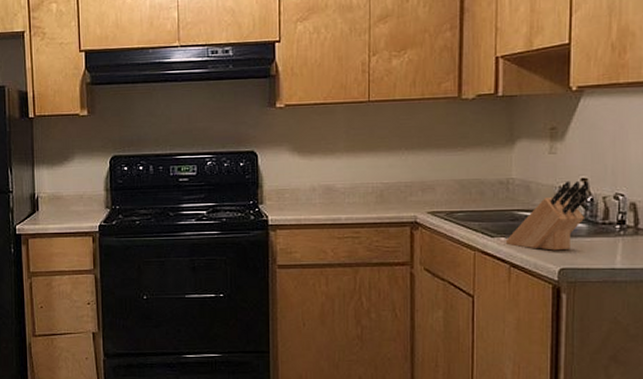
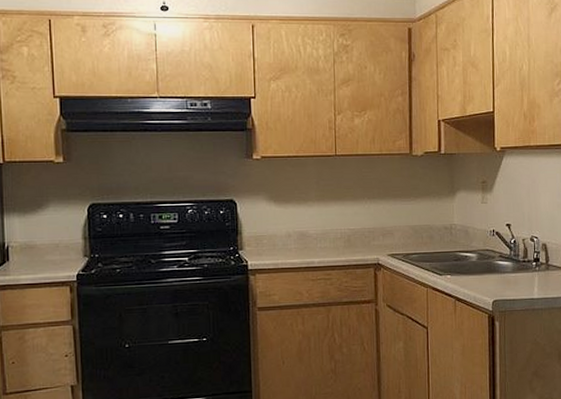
knife block: present [505,180,590,251] -> none [451,226,513,285]

